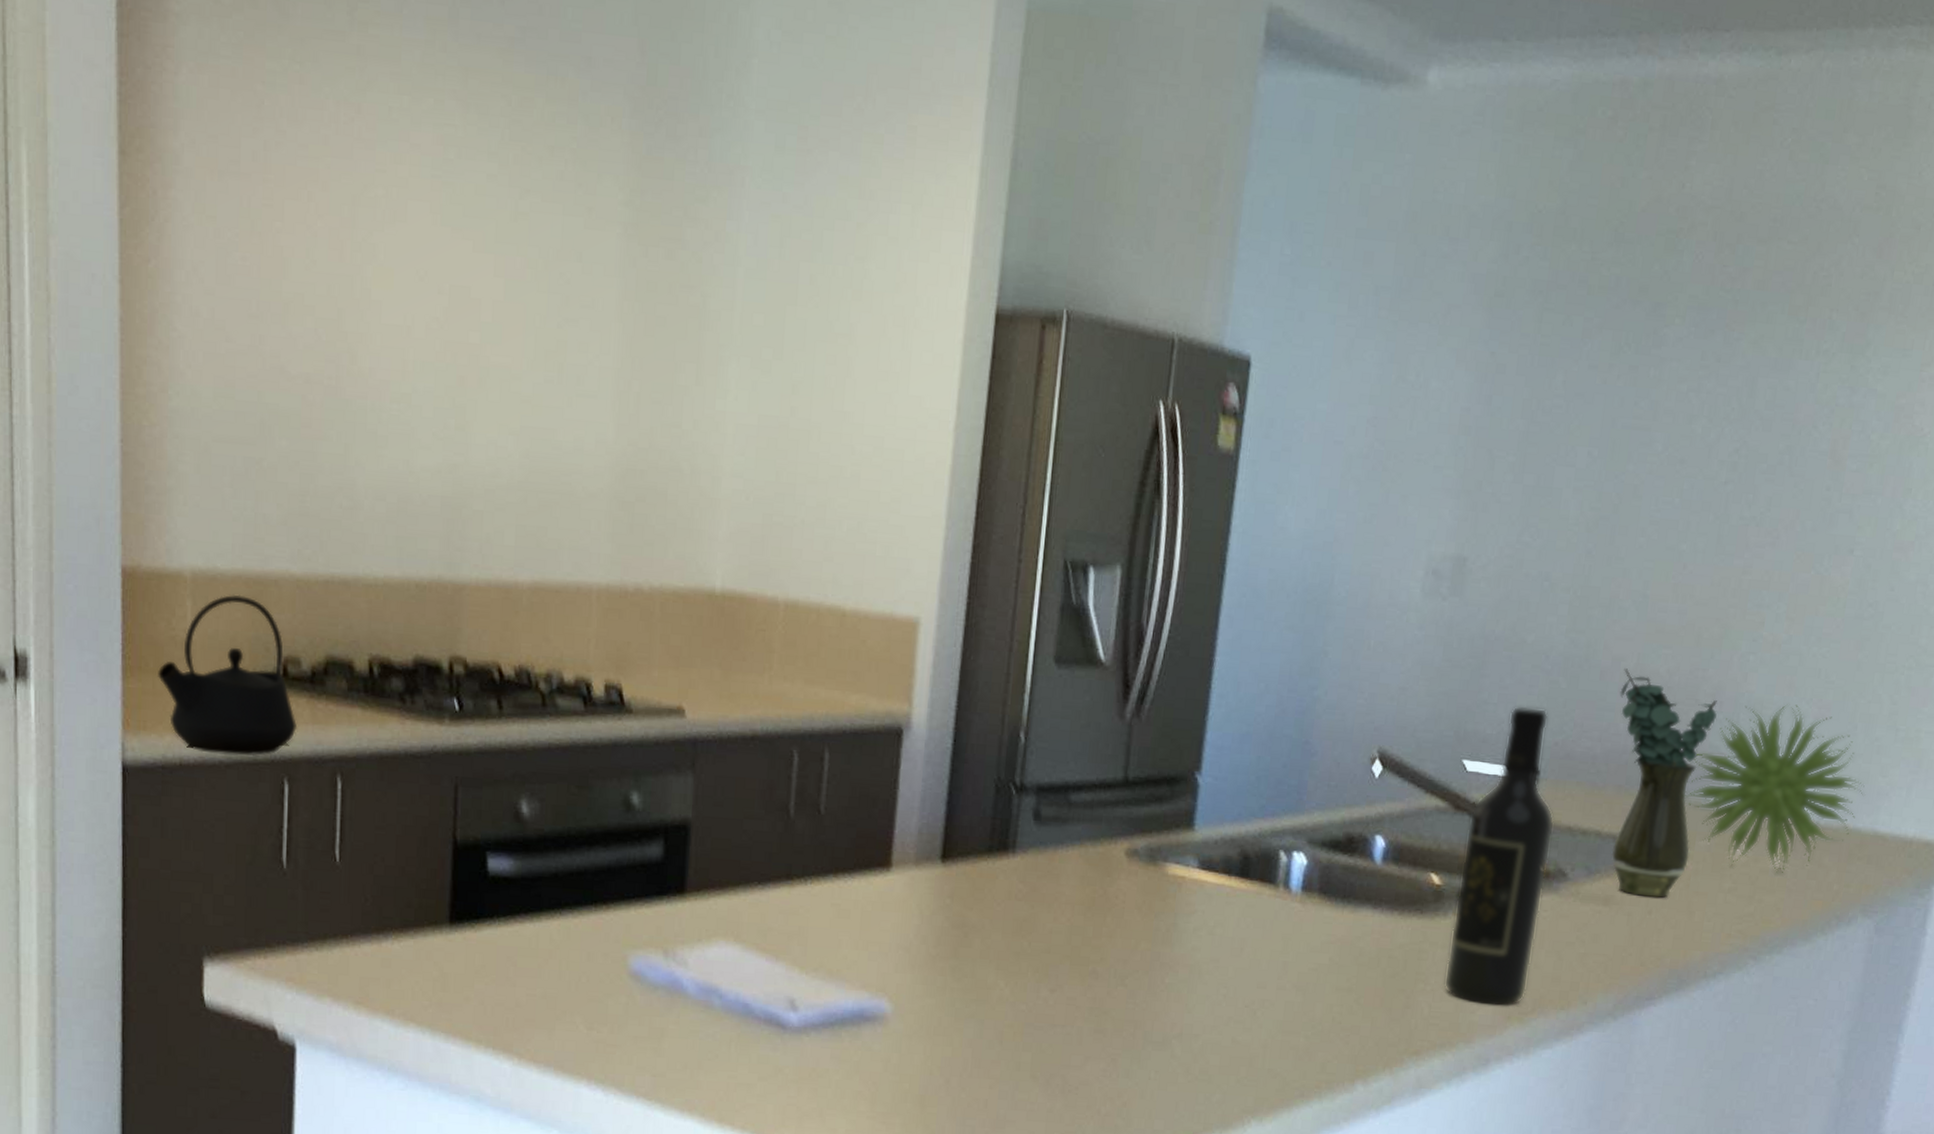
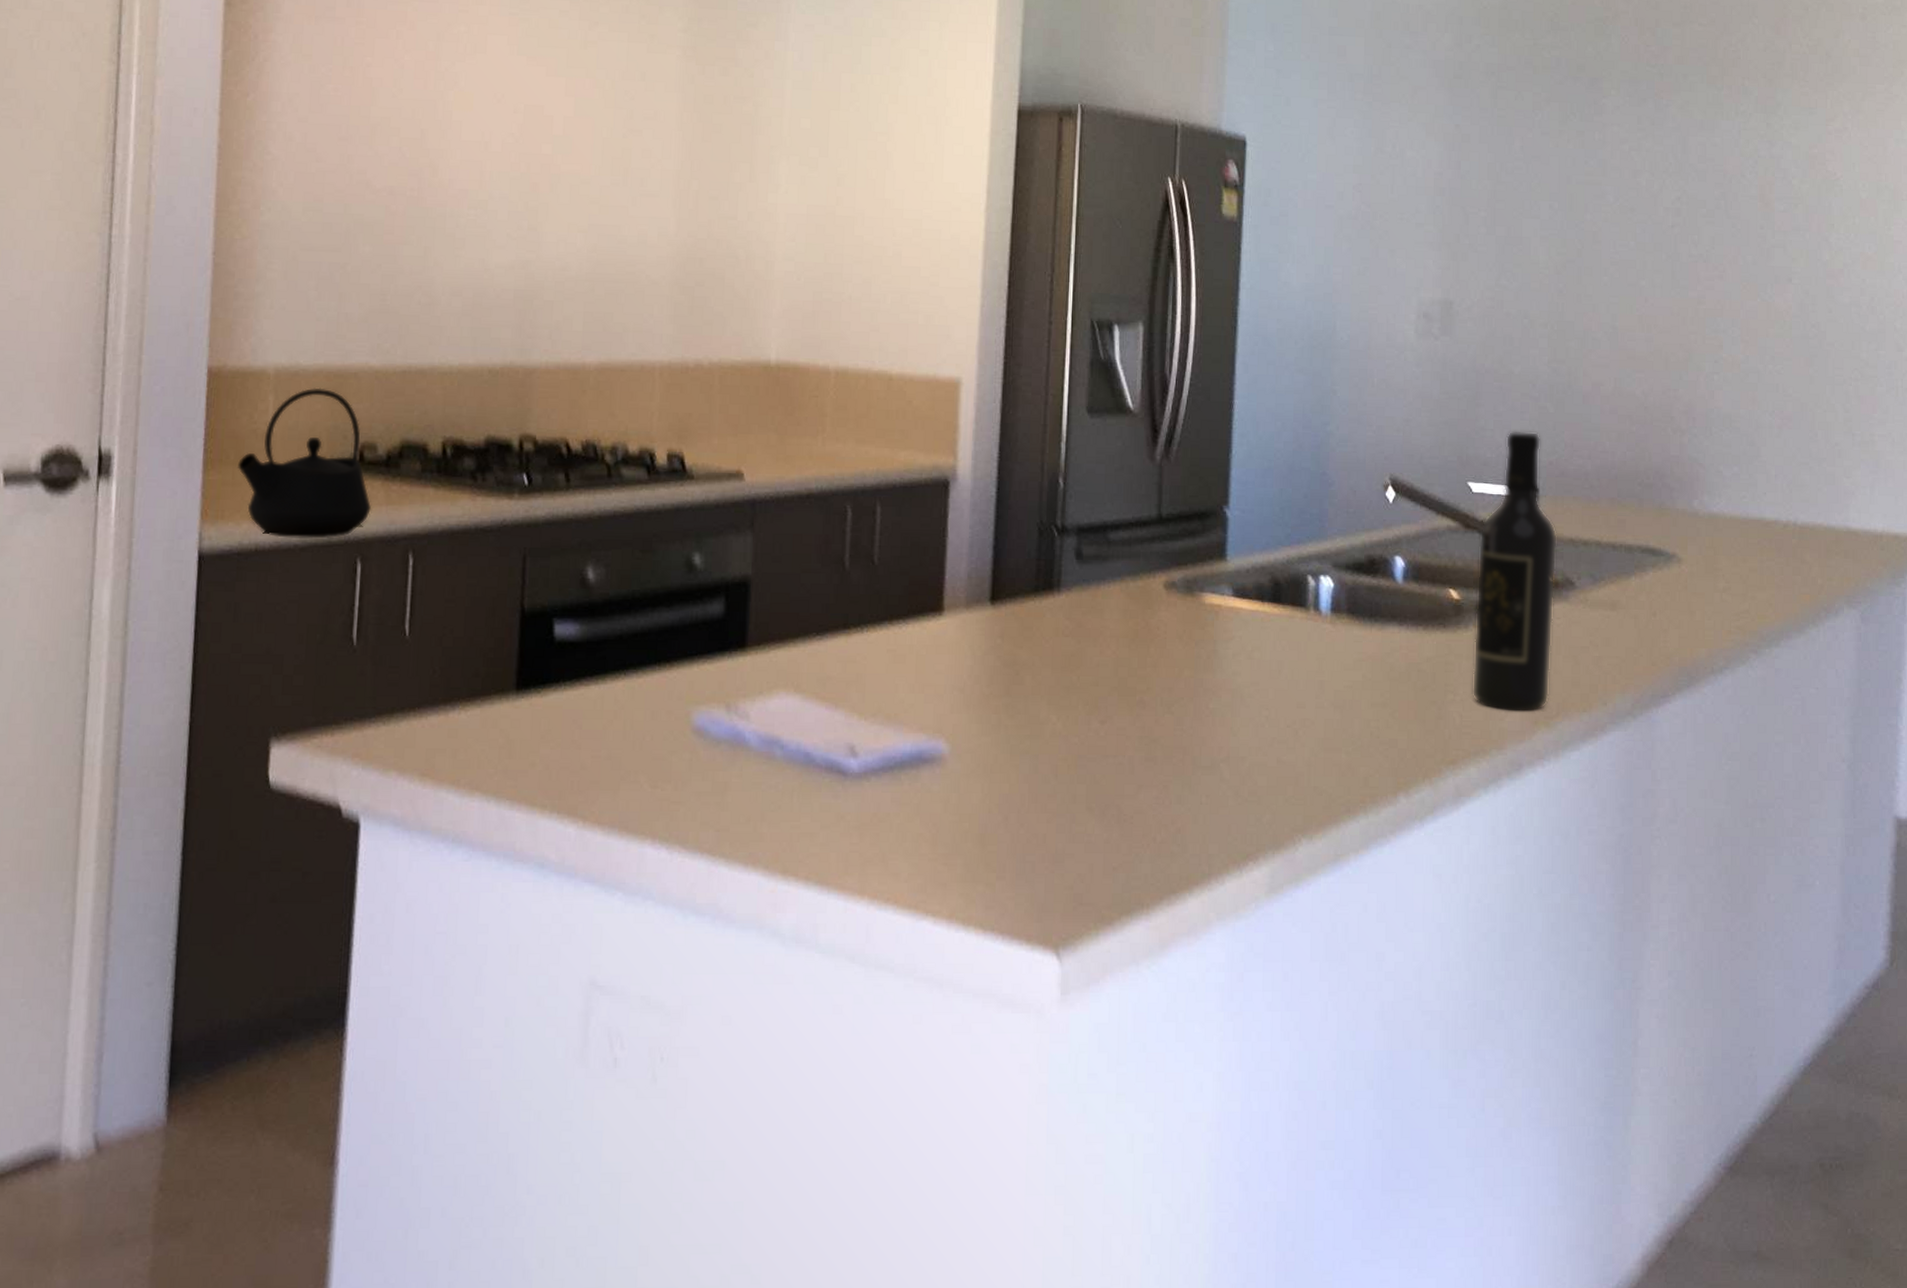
vase: present [1611,668,1717,898] -> none [1602,392,1691,600]
plant: present [1684,704,1866,873] -> none [1672,417,1834,571]

